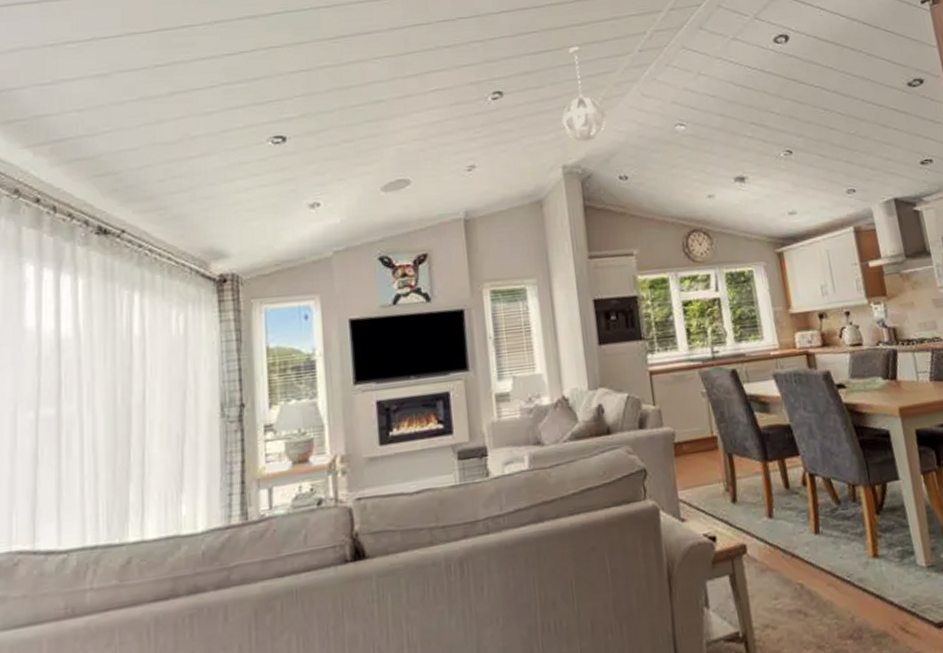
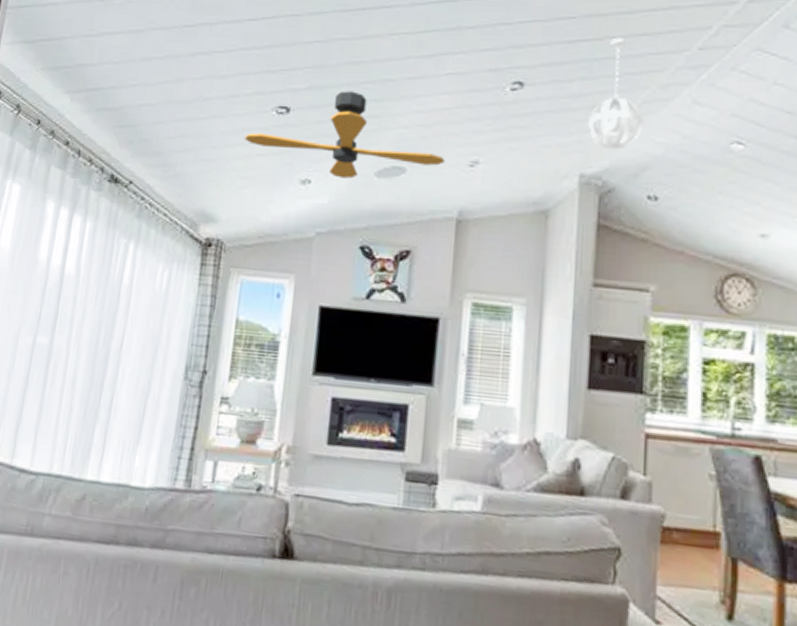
ceiling fan: none [243,114,445,198] -> present [245,91,446,179]

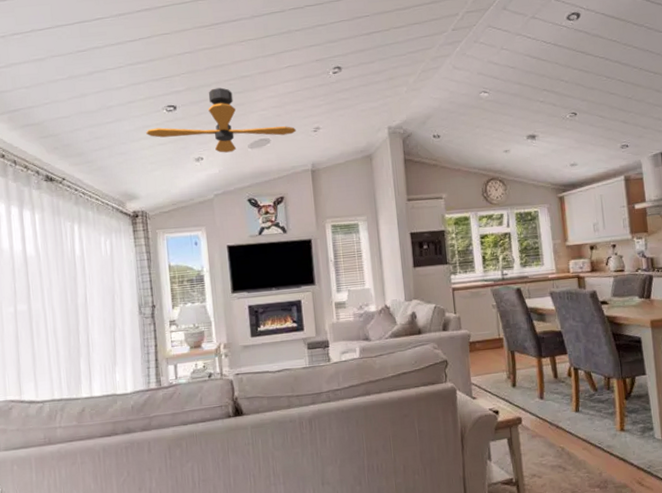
pendant light: present [587,37,644,150] -> none [388,27,424,107]

